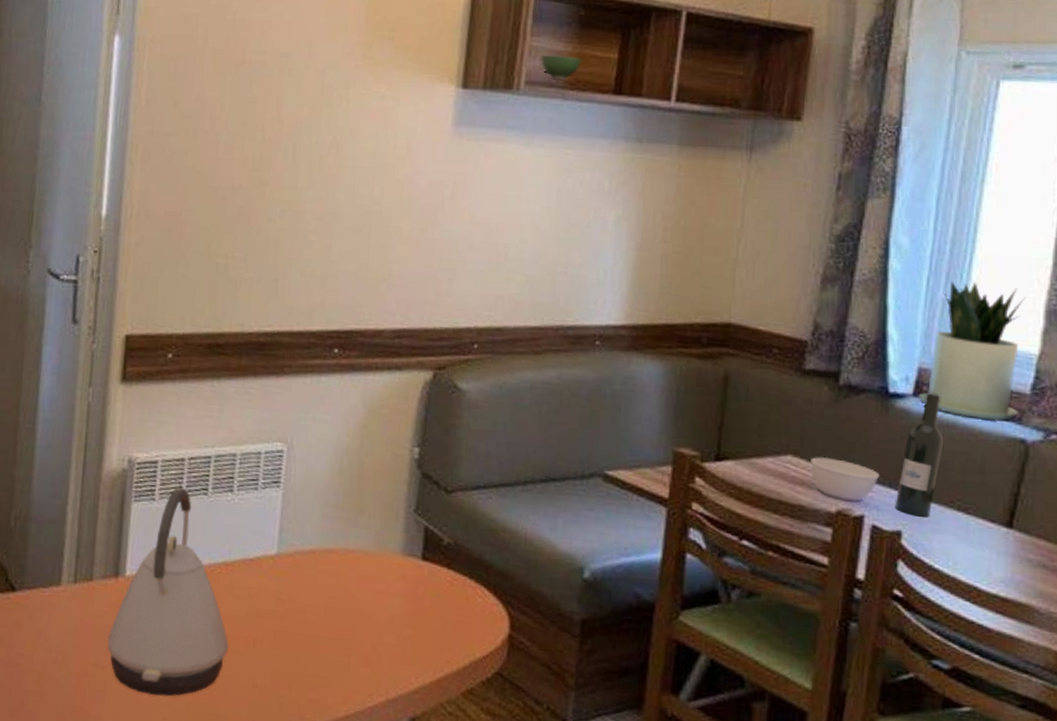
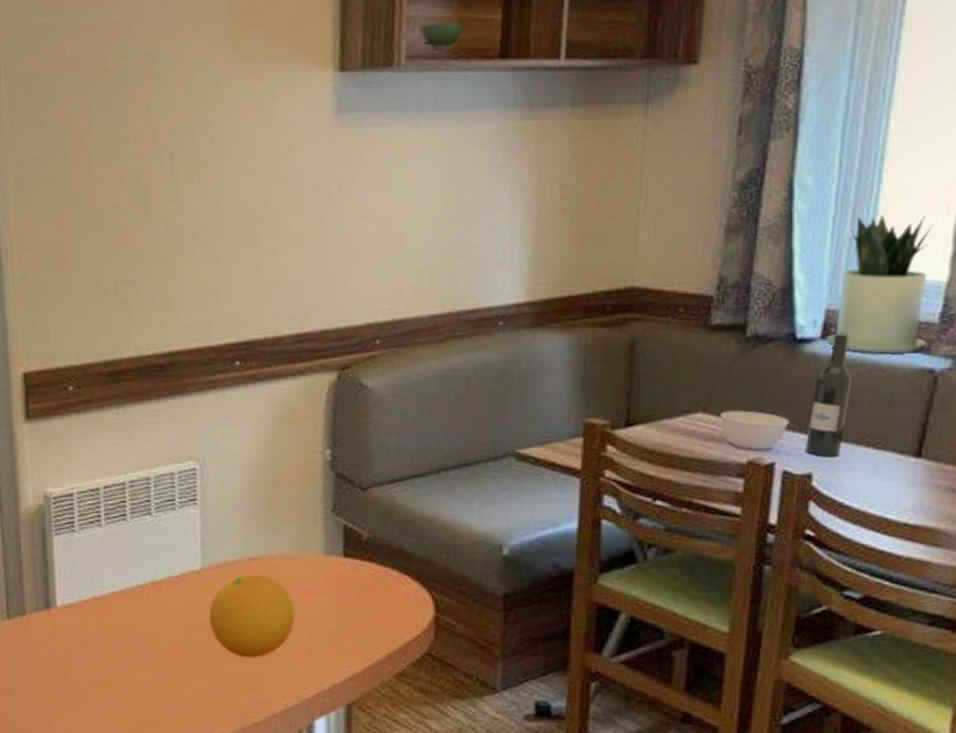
kettle: present [107,487,229,697] -> none [48,516,166,712]
fruit: none [279,566,367,656] -> present [209,574,295,658]

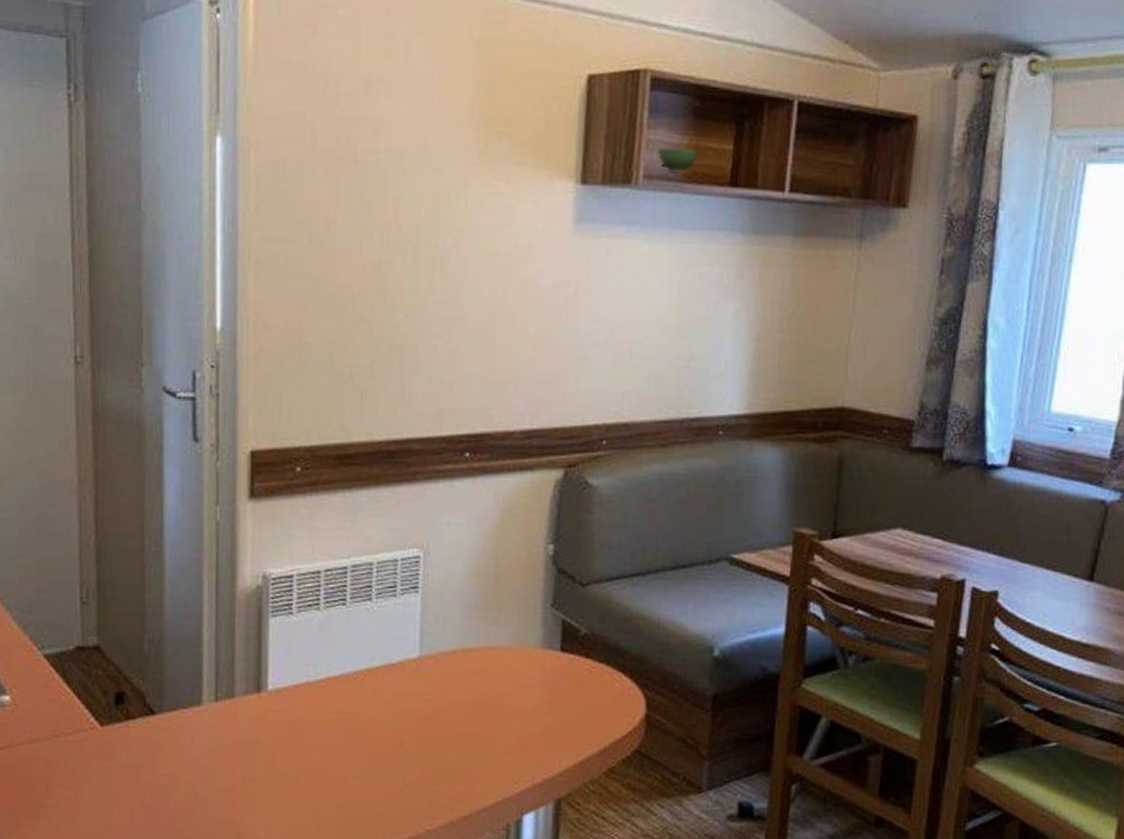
fruit: present [209,574,295,658] -> none [424,665,510,750]
soup bowl: present [720,410,790,452] -> none [918,527,979,569]
wine bottle: present [805,334,853,458] -> none [992,463,1035,578]
planter: present [826,214,934,355] -> none [1012,357,1107,485]

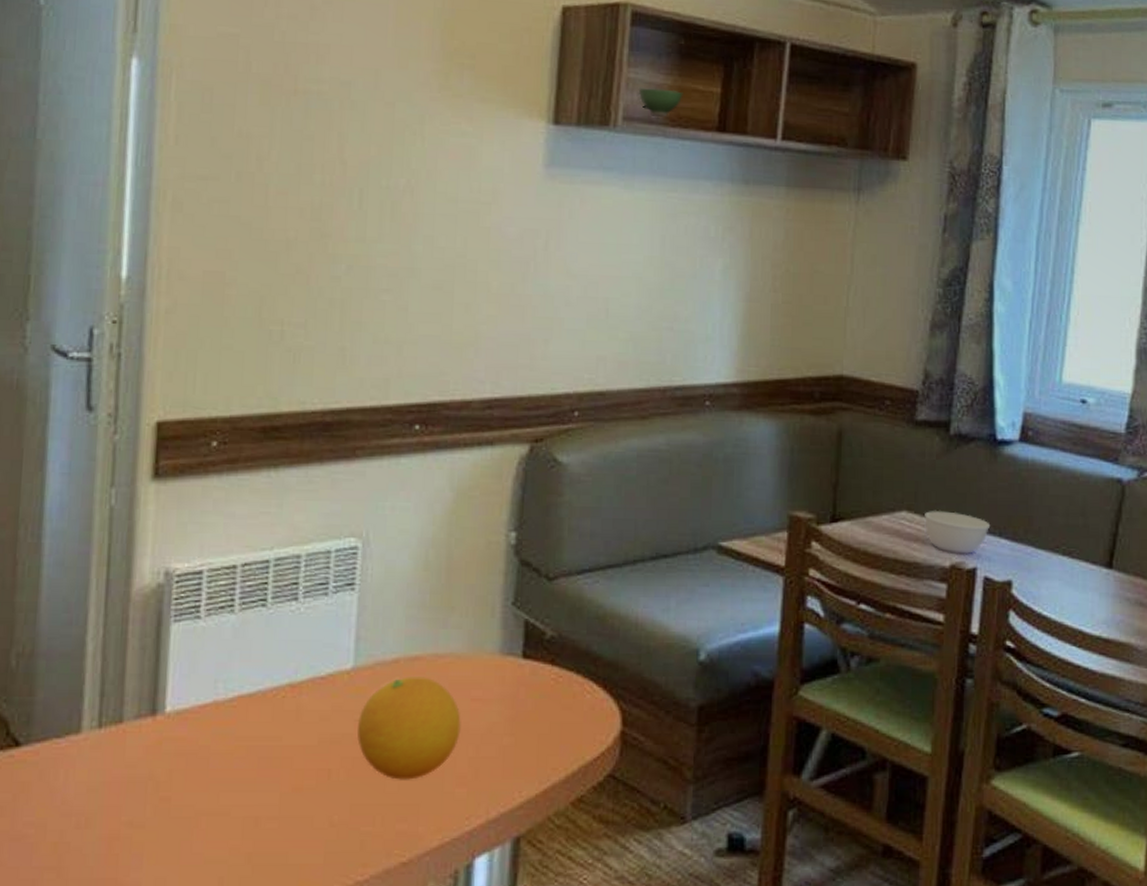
fruit: none [424,665,510,750] -> present [357,676,461,780]
soup bowl: none [918,527,979,569] -> present [924,510,991,556]

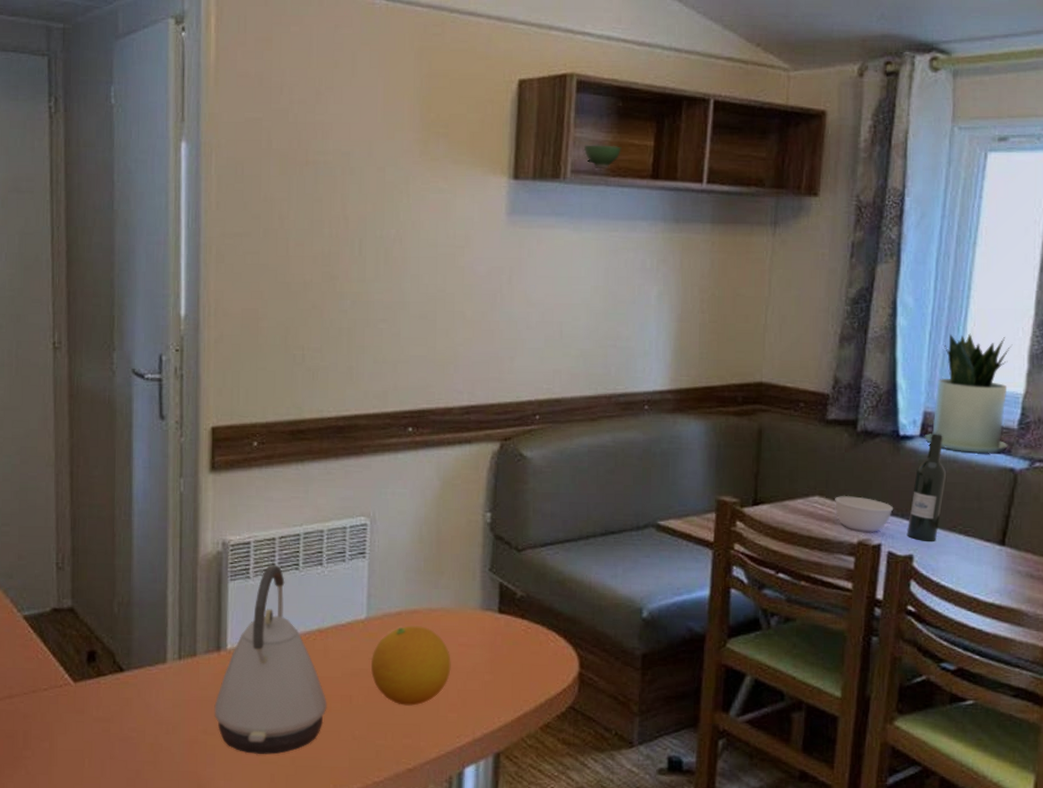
kettle: none [144,599,298,851] -> present [214,564,327,754]
wine bottle: none [1005,438,1049,566] -> present [906,434,947,543]
planter: none [1024,323,1119,462] -> present [924,333,1013,454]

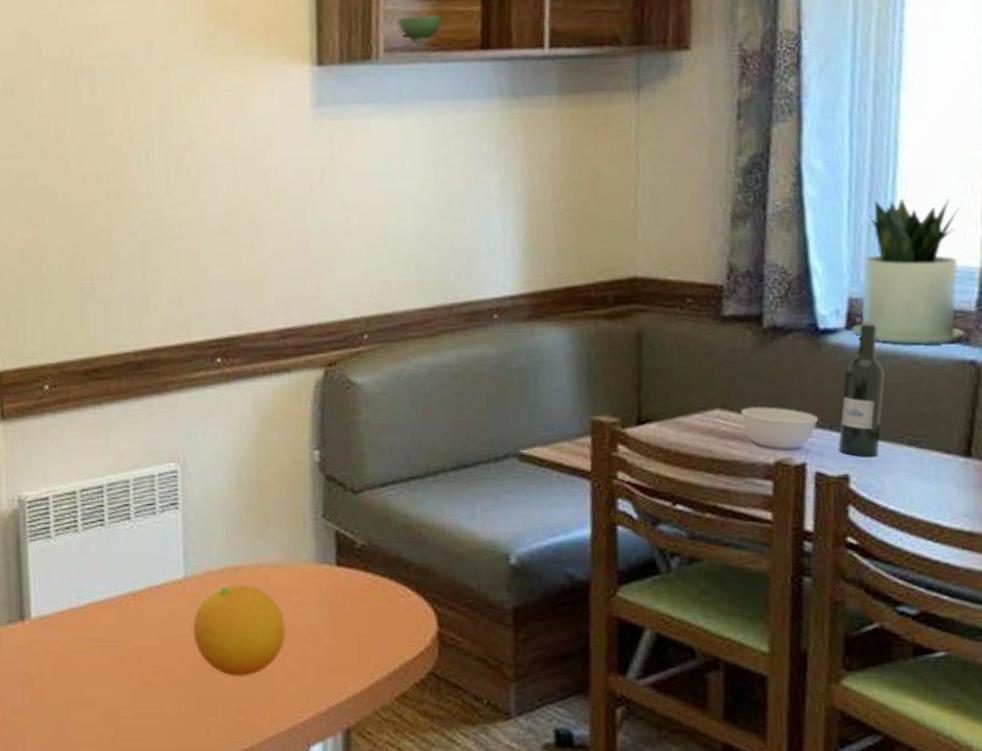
kettle: present [214,564,327,754] -> none [21,521,147,735]

